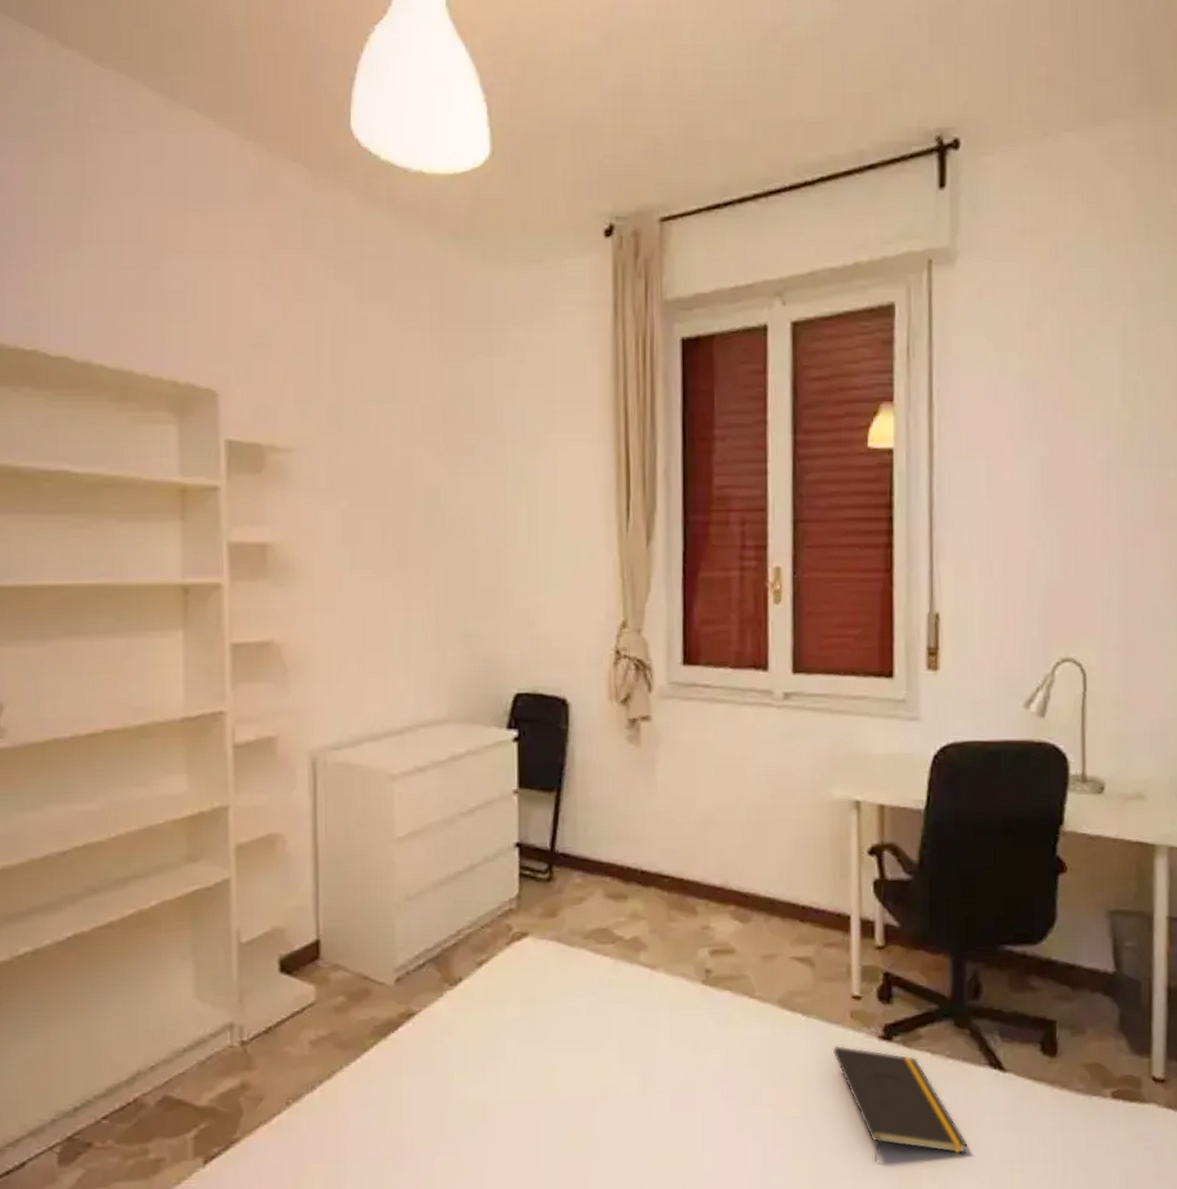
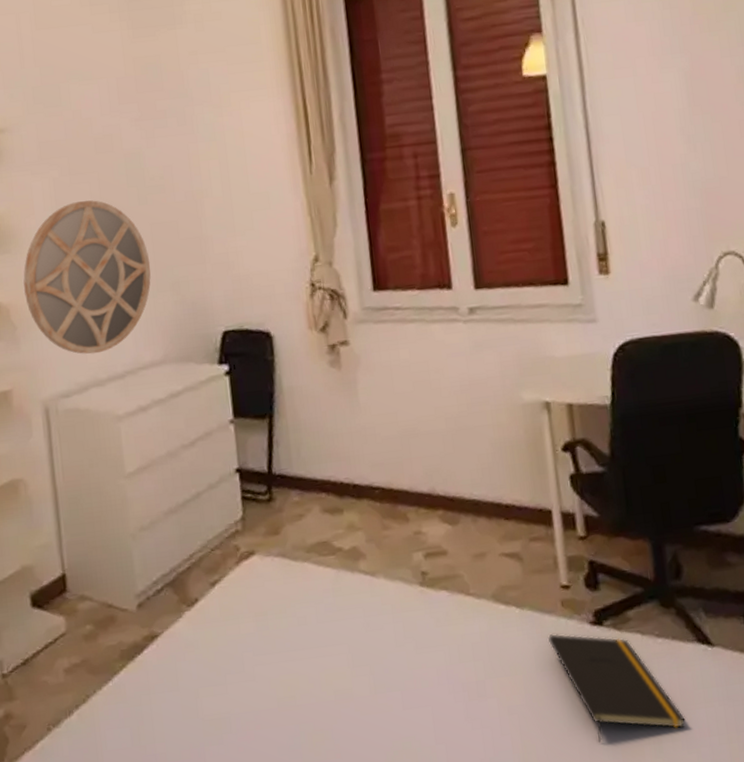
home mirror: none [300,537,442,705] -> present [23,200,151,354]

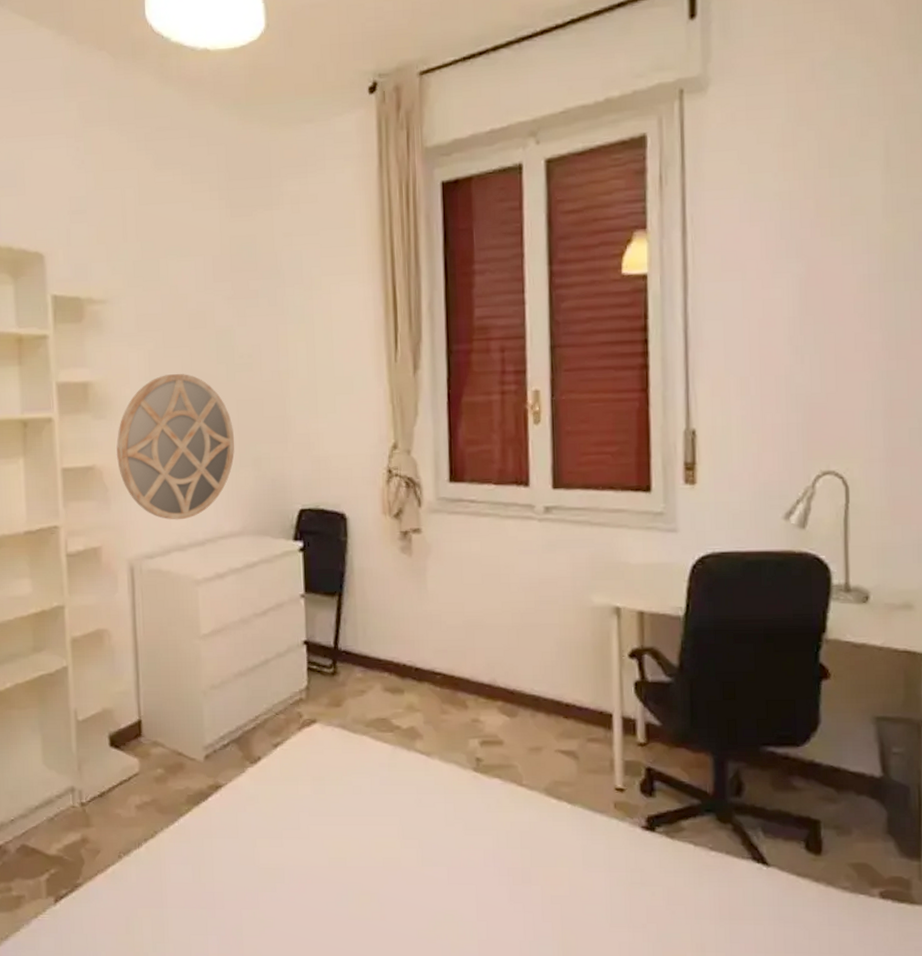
notepad: present [547,633,686,743] -> none [597,833,732,942]

